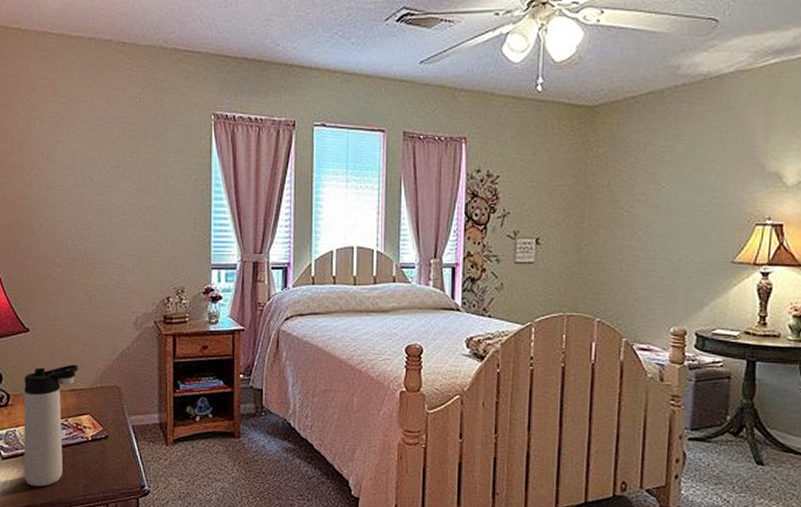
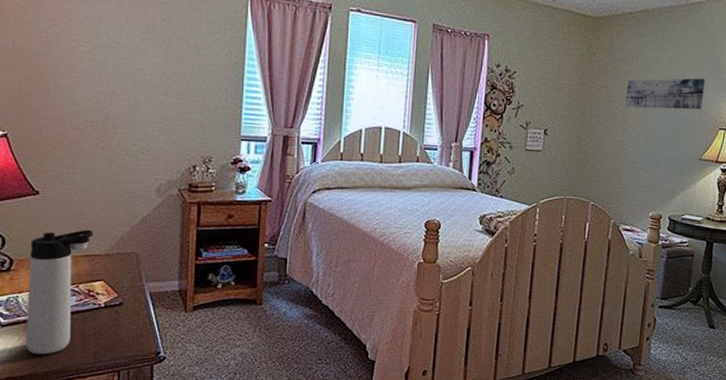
wall art: none [633,165,734,207] -> present [625,78,705,110]

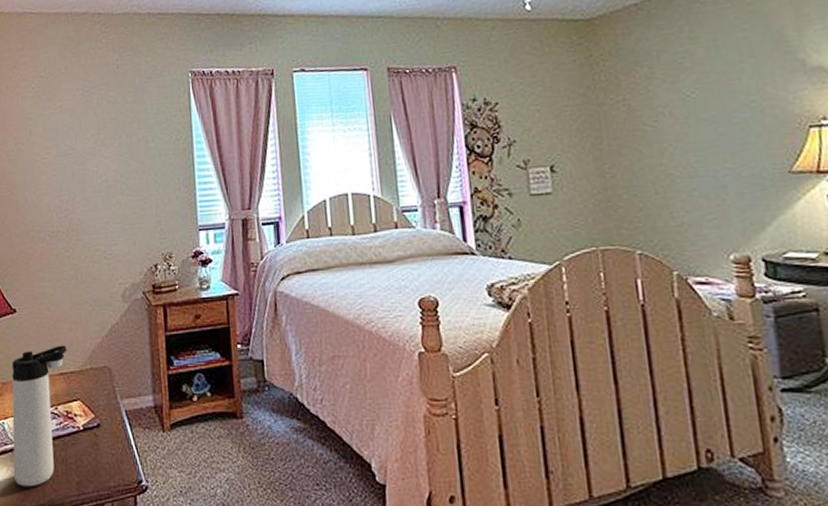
wall art: present [625,78,705,110] -> none [652,64,774,121]

